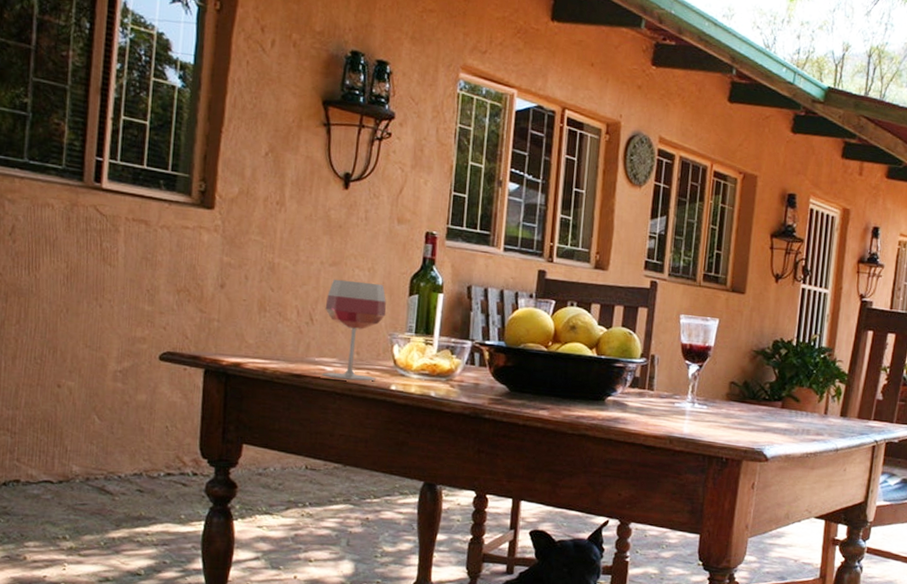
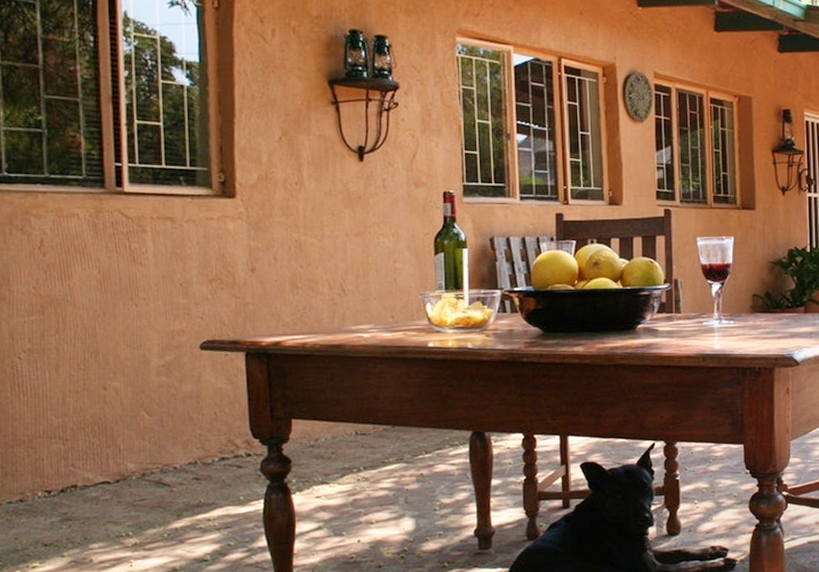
wineglass: present [322,279,387,382] -> none [355,247,415,344]

